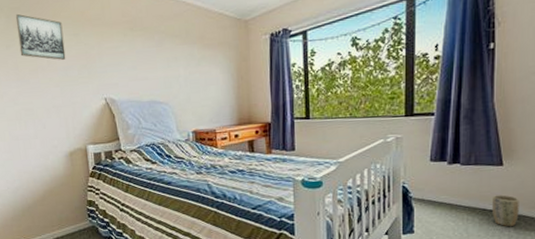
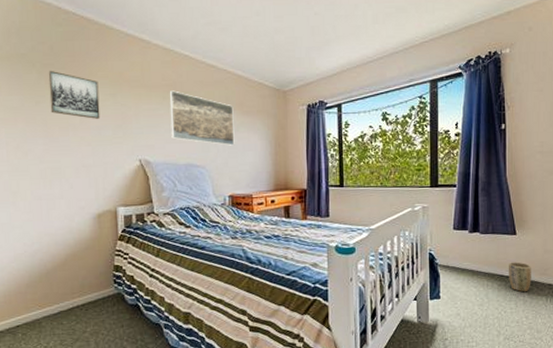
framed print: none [129,27,197,81] -> present [169,90,235,146]

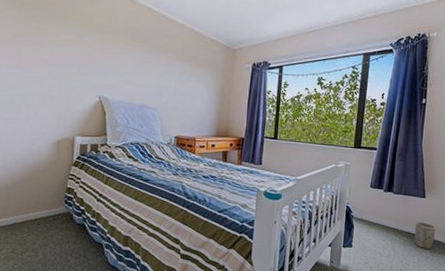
wall art: present [48,70,100,120] -> none [25,8,70,57]
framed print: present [169,90,235,146] -> none [129,38,187,93]

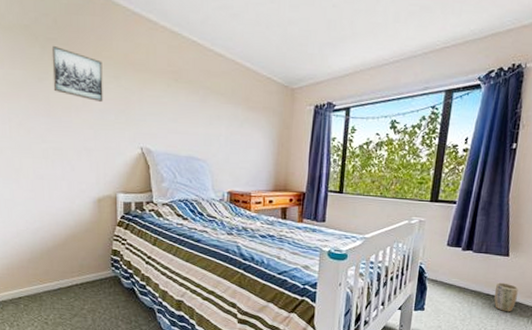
wall art: none [25,8,70,57] -> present [51,45,103,103]

